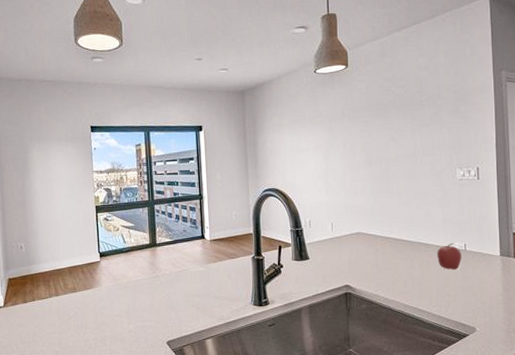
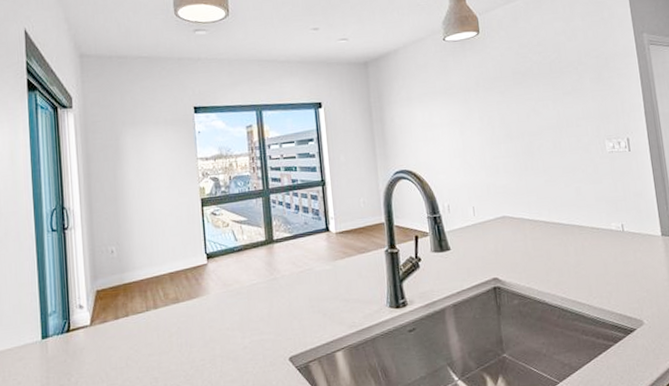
fruit: present [437,242,462,270] -> none [592,223,620,255]

